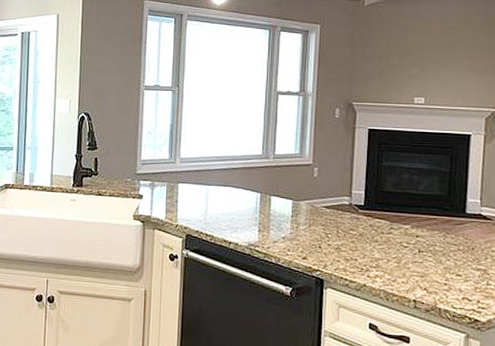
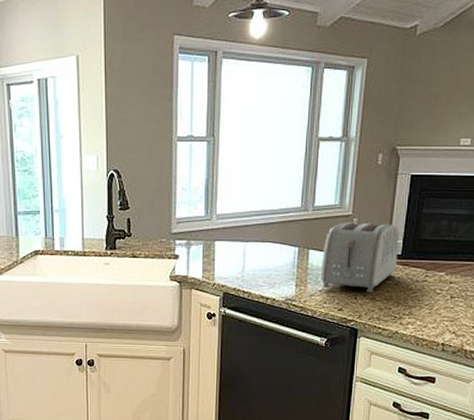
toaster: none [283,171,361,243] -> present [320,222,399,293]

